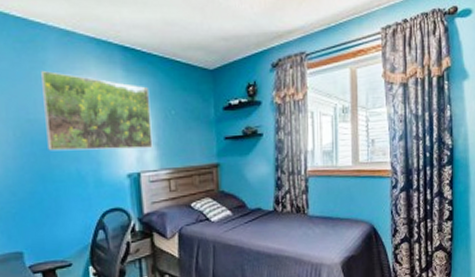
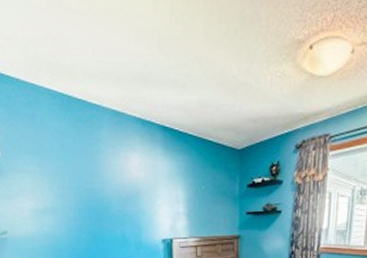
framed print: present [40,71,153,151] -> none [95,147,184,218]

